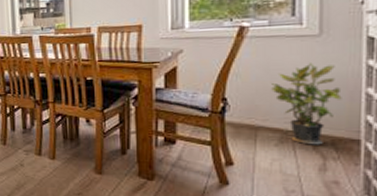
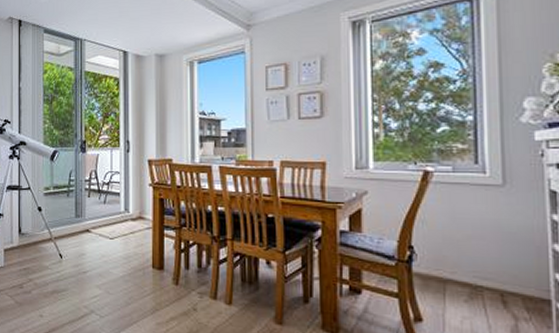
potted plant: present [272,63,342,145] -> none [458,213,529,304]

